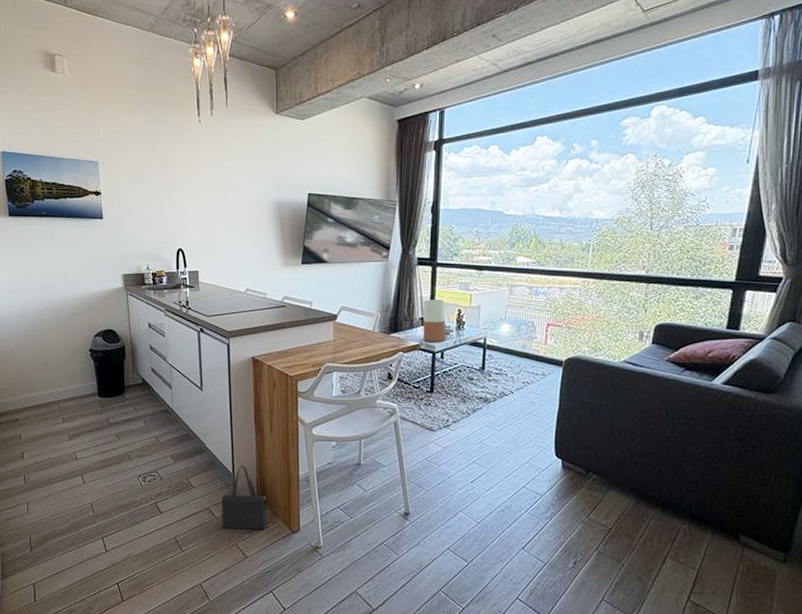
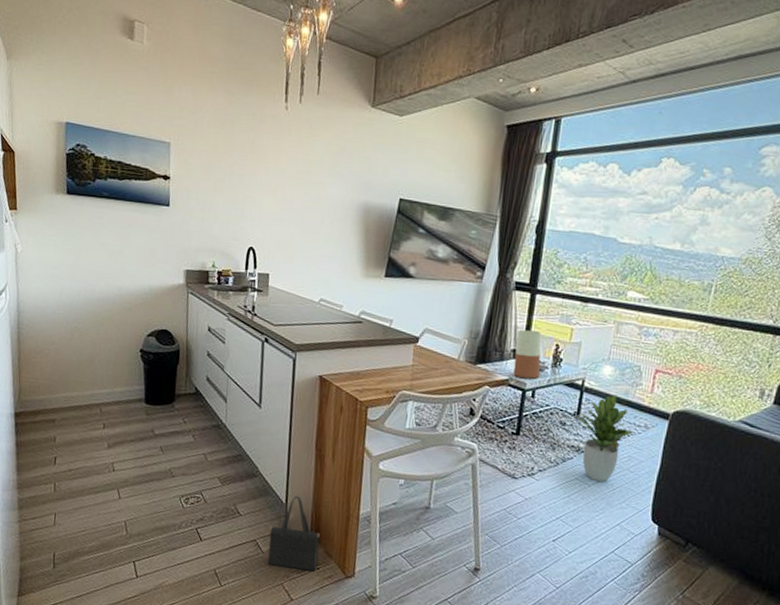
potted plant: none [482,349,533,427] -> present [576,394,633,483]

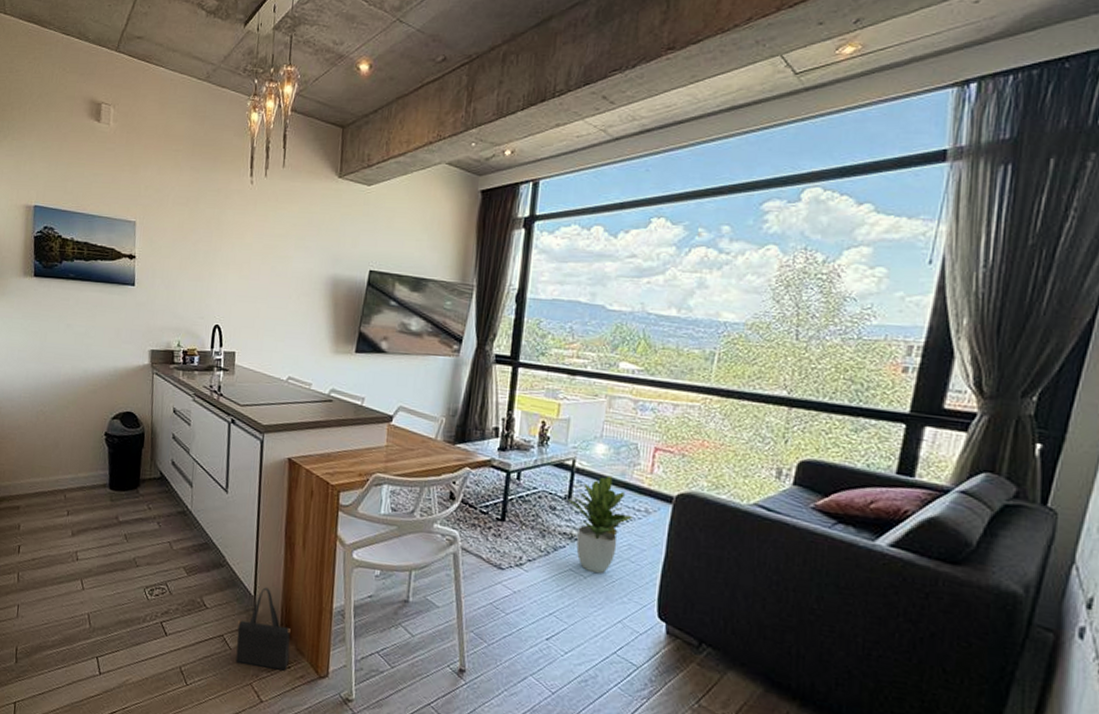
vase: present [513,329,542,380] -> none [496,406,526,460]

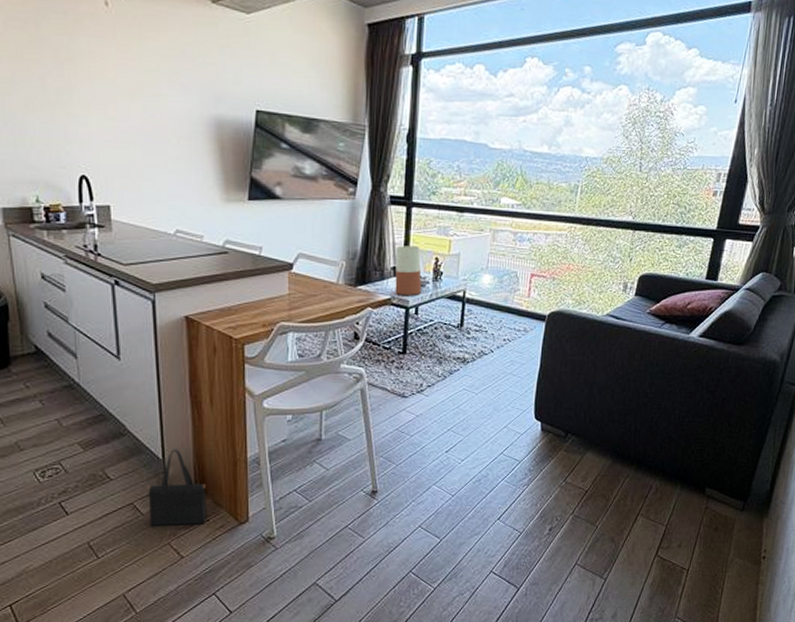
vase: none [496,406,526,460] -> present [395,245,422,296]
potted plant: present [568,476,632,574] -> none [460,302,514,389]

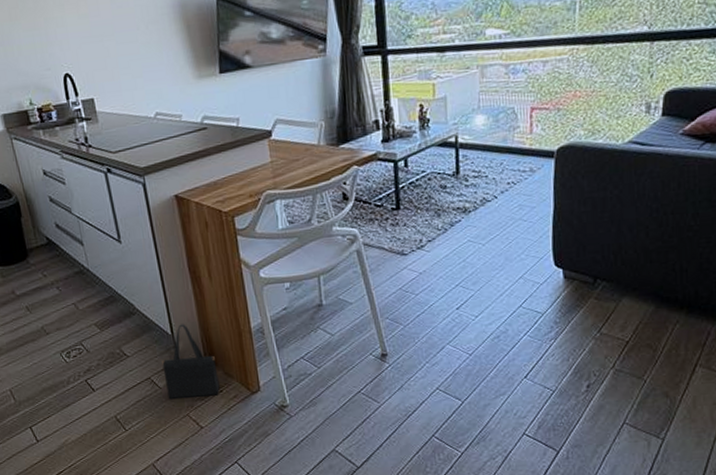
vase: present [395,245,422,296] -> none [376,95,408,150]

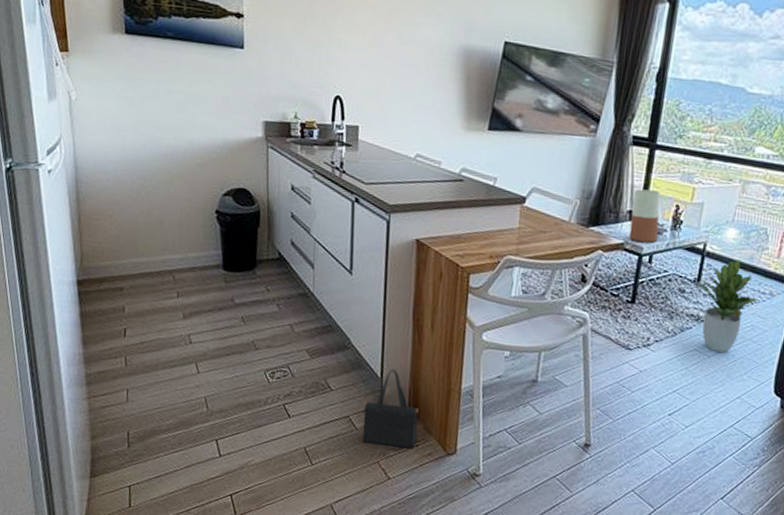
vase: none [376,95,408,150] -> present [629,189,661,243]
potted plant: none [456,144,519,239] -> present [697,259,757,354]

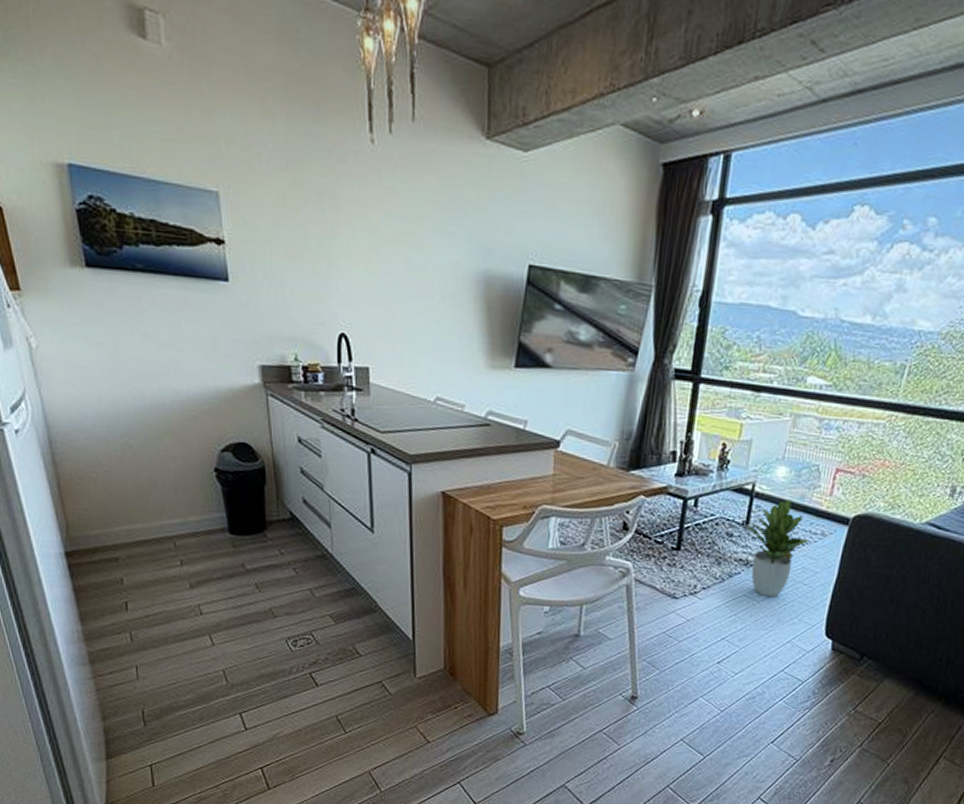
tote bag: present [362,369,418,449] -> none [397,630,456,711]
vase: present [629,189,661,243] -> none [673,427,706,486]

